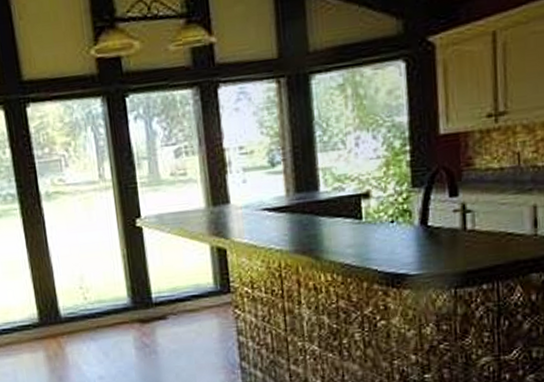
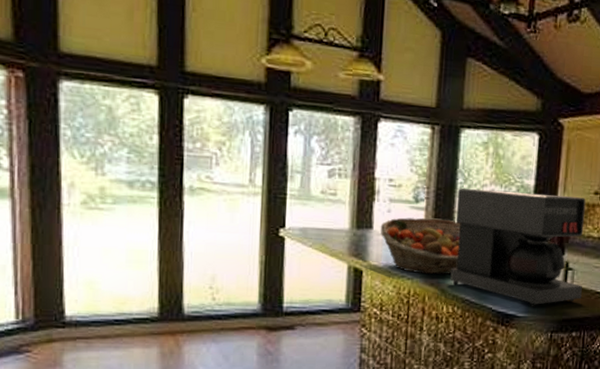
fruit basket: none [237,179,331,244] -> present [380,217,461,275]
coffee maker: none [317,124,488,262] -> present [450,188,586,307]

